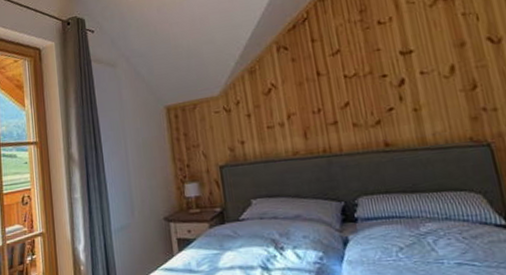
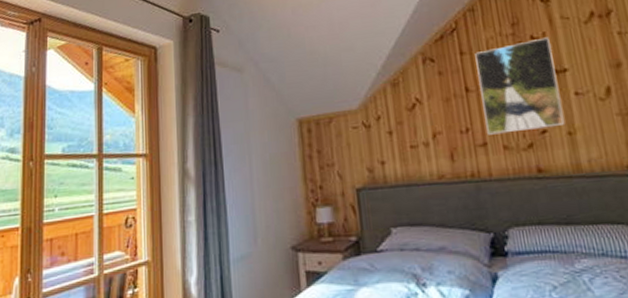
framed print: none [325,21,411,114] -> present [475,37,565,135]

